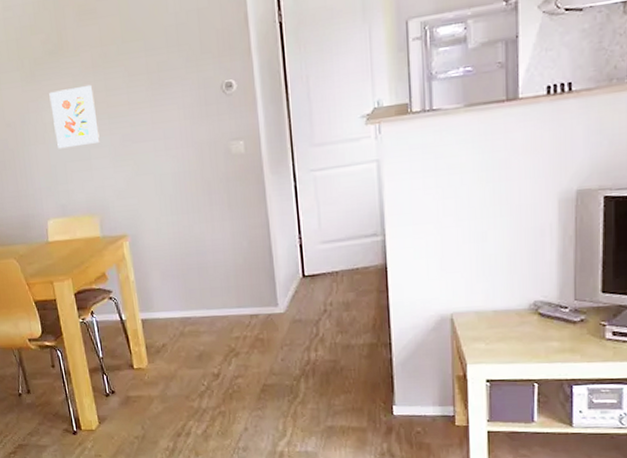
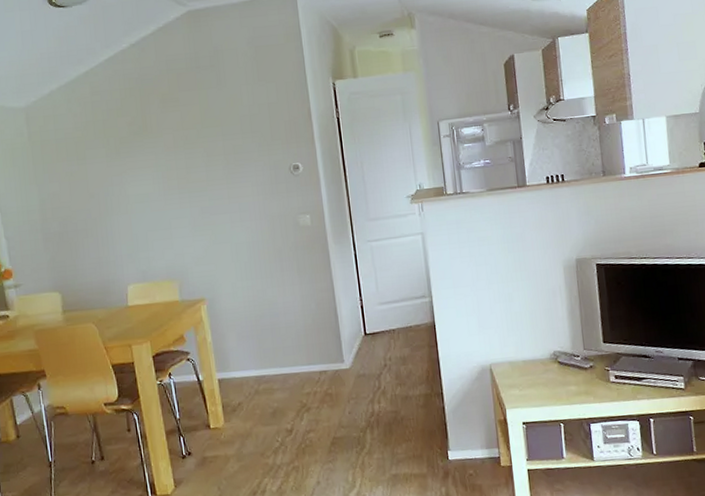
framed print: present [49,84,100,149] -> none [133,162,180,219]

